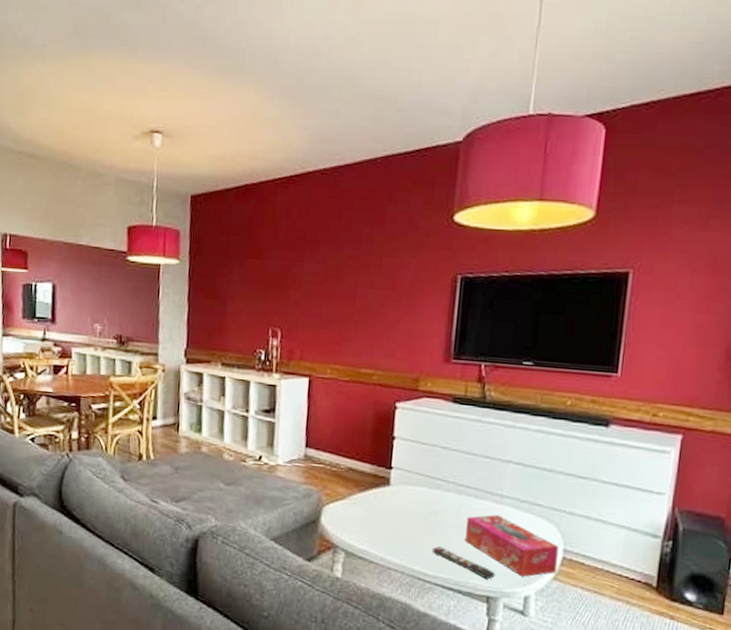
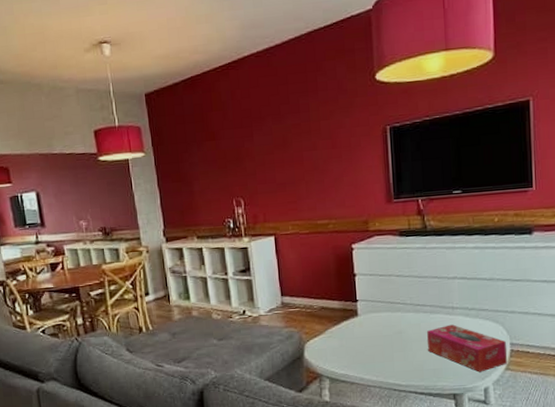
remote control: present [431,546,495,580] -> none [401,360,458,380]

